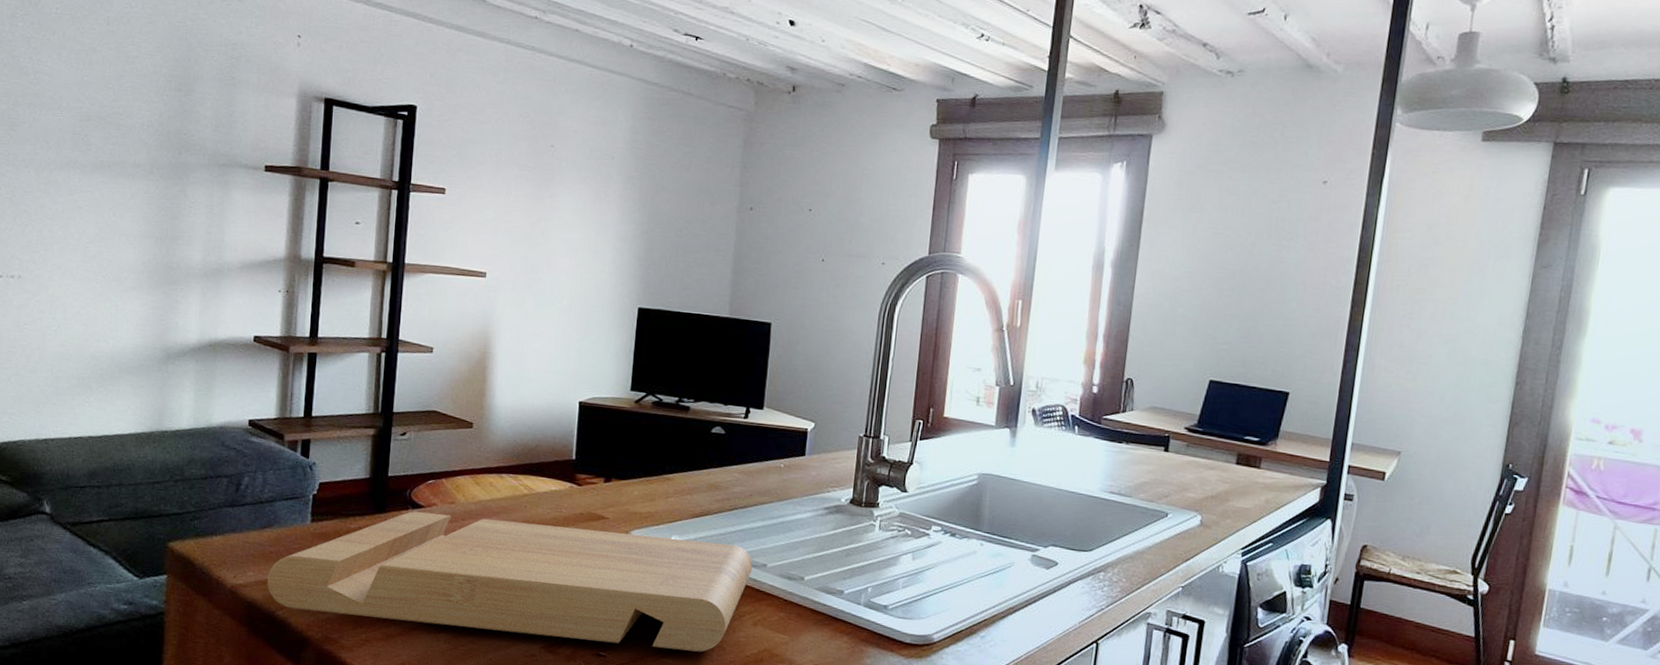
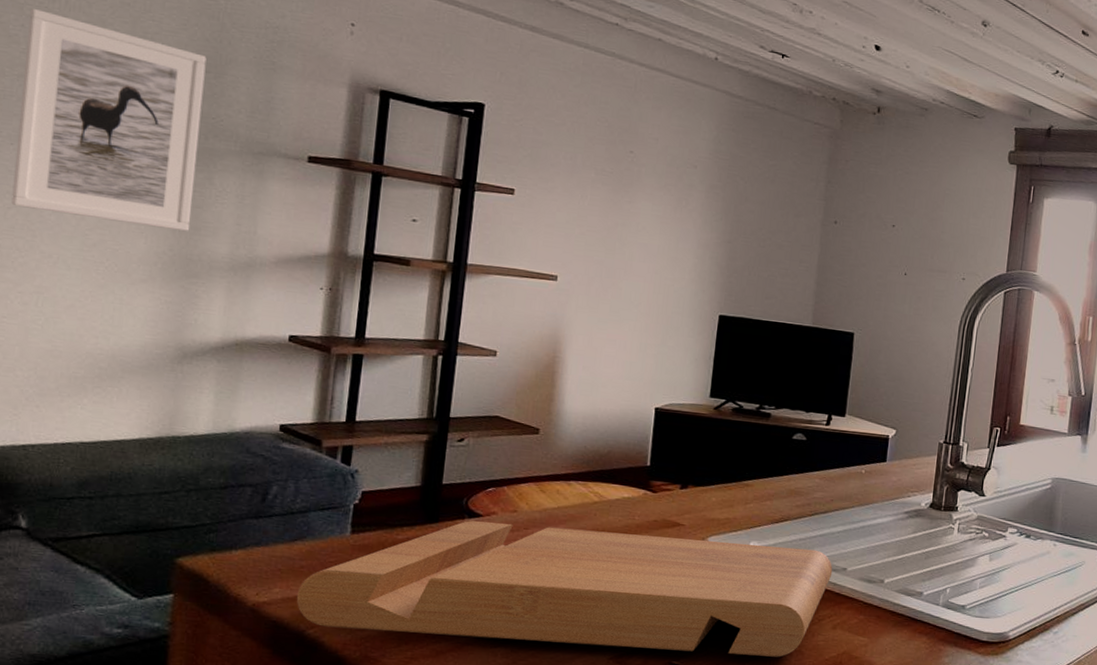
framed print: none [28,42,178,241] -> present [11,9,207,231]

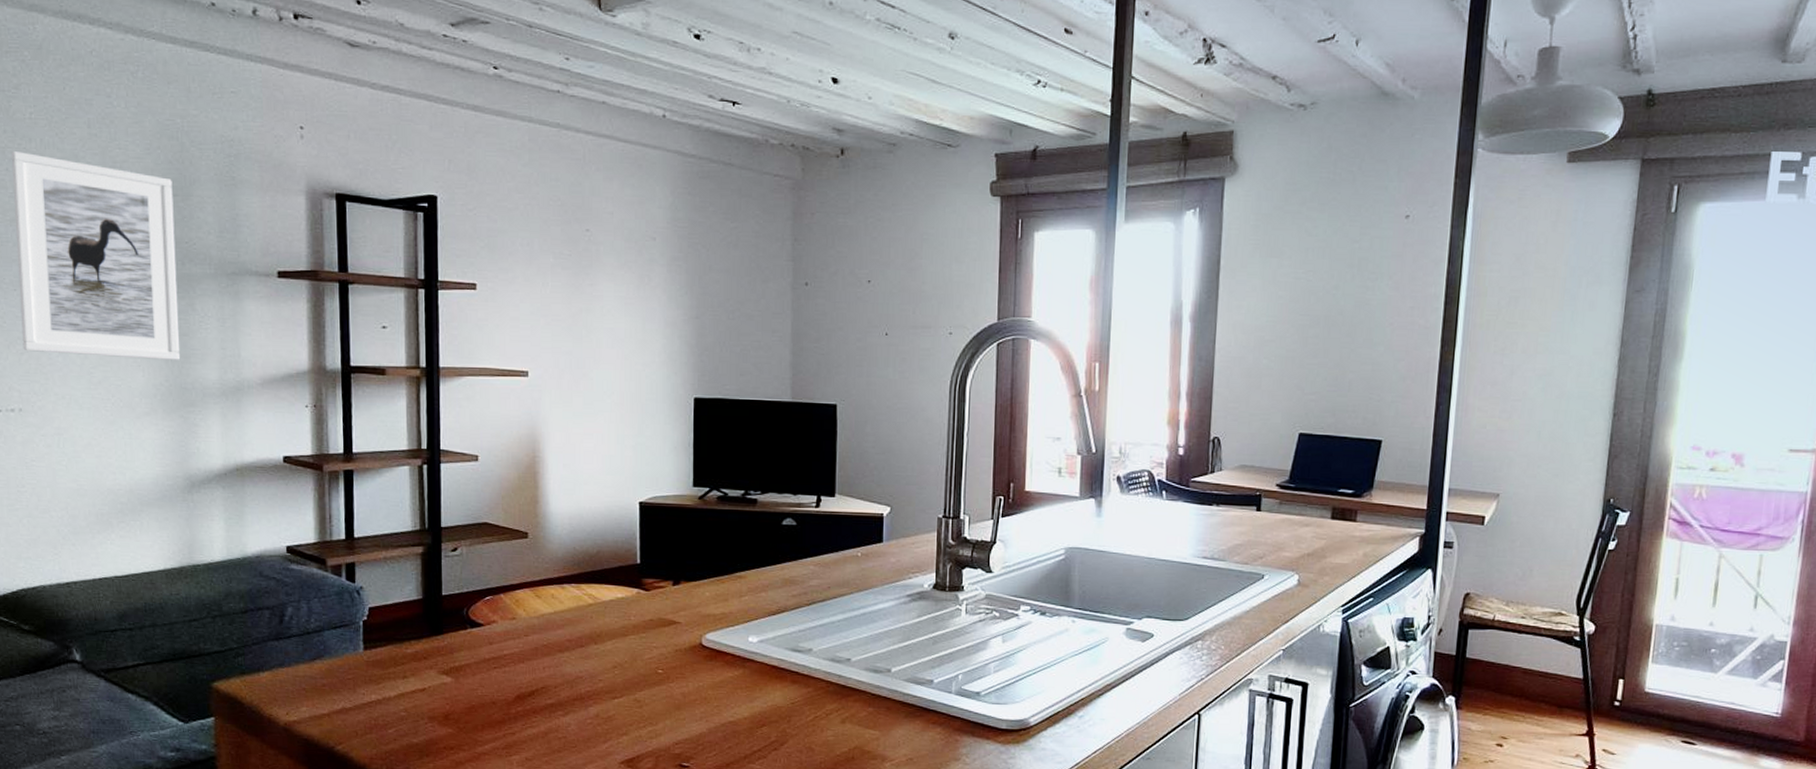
cutting board: present [296,520,833,657] -> none [322,630,836,755]

